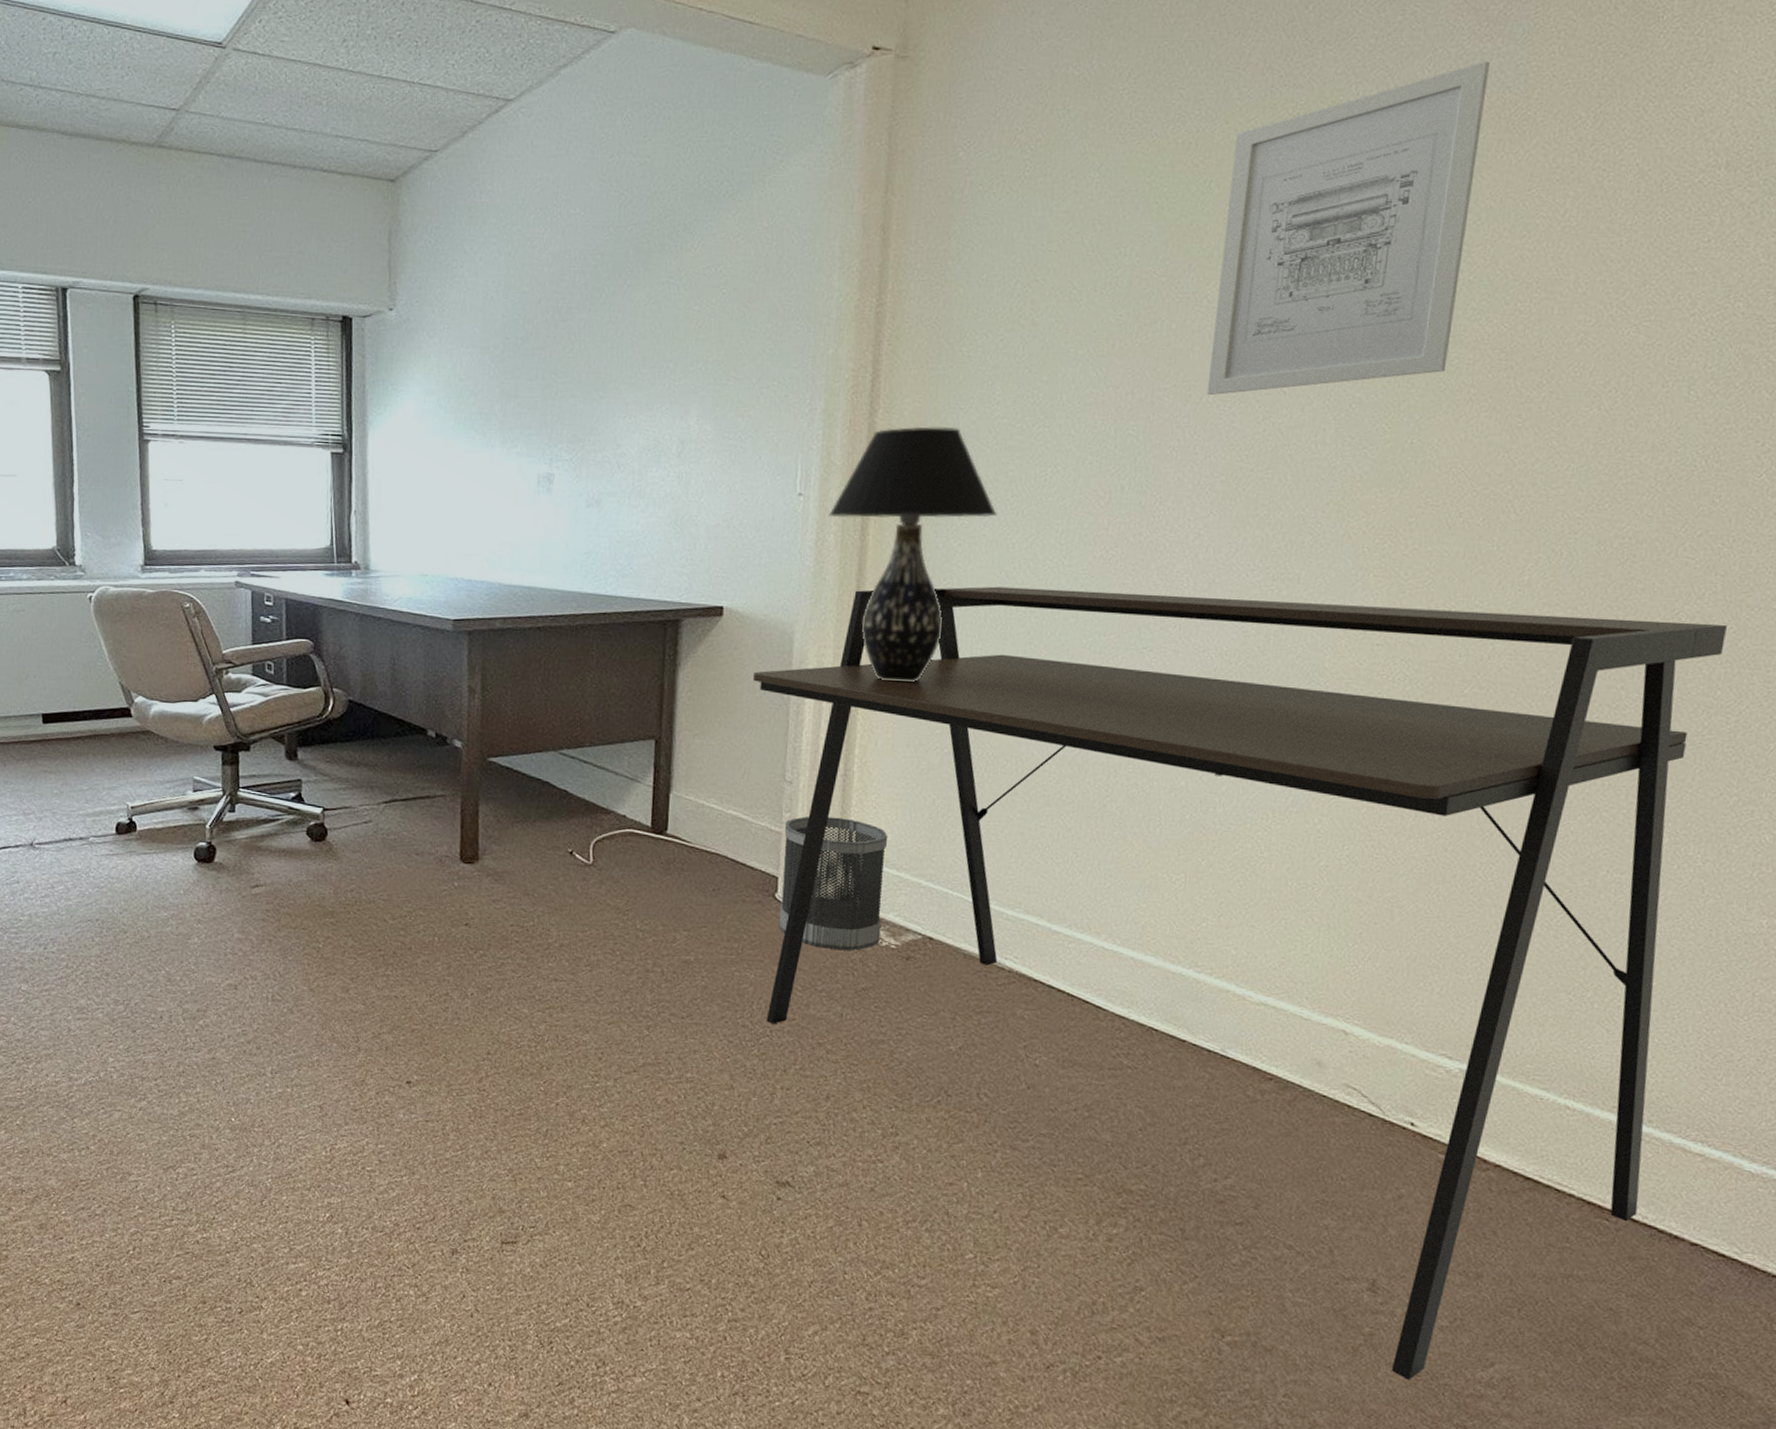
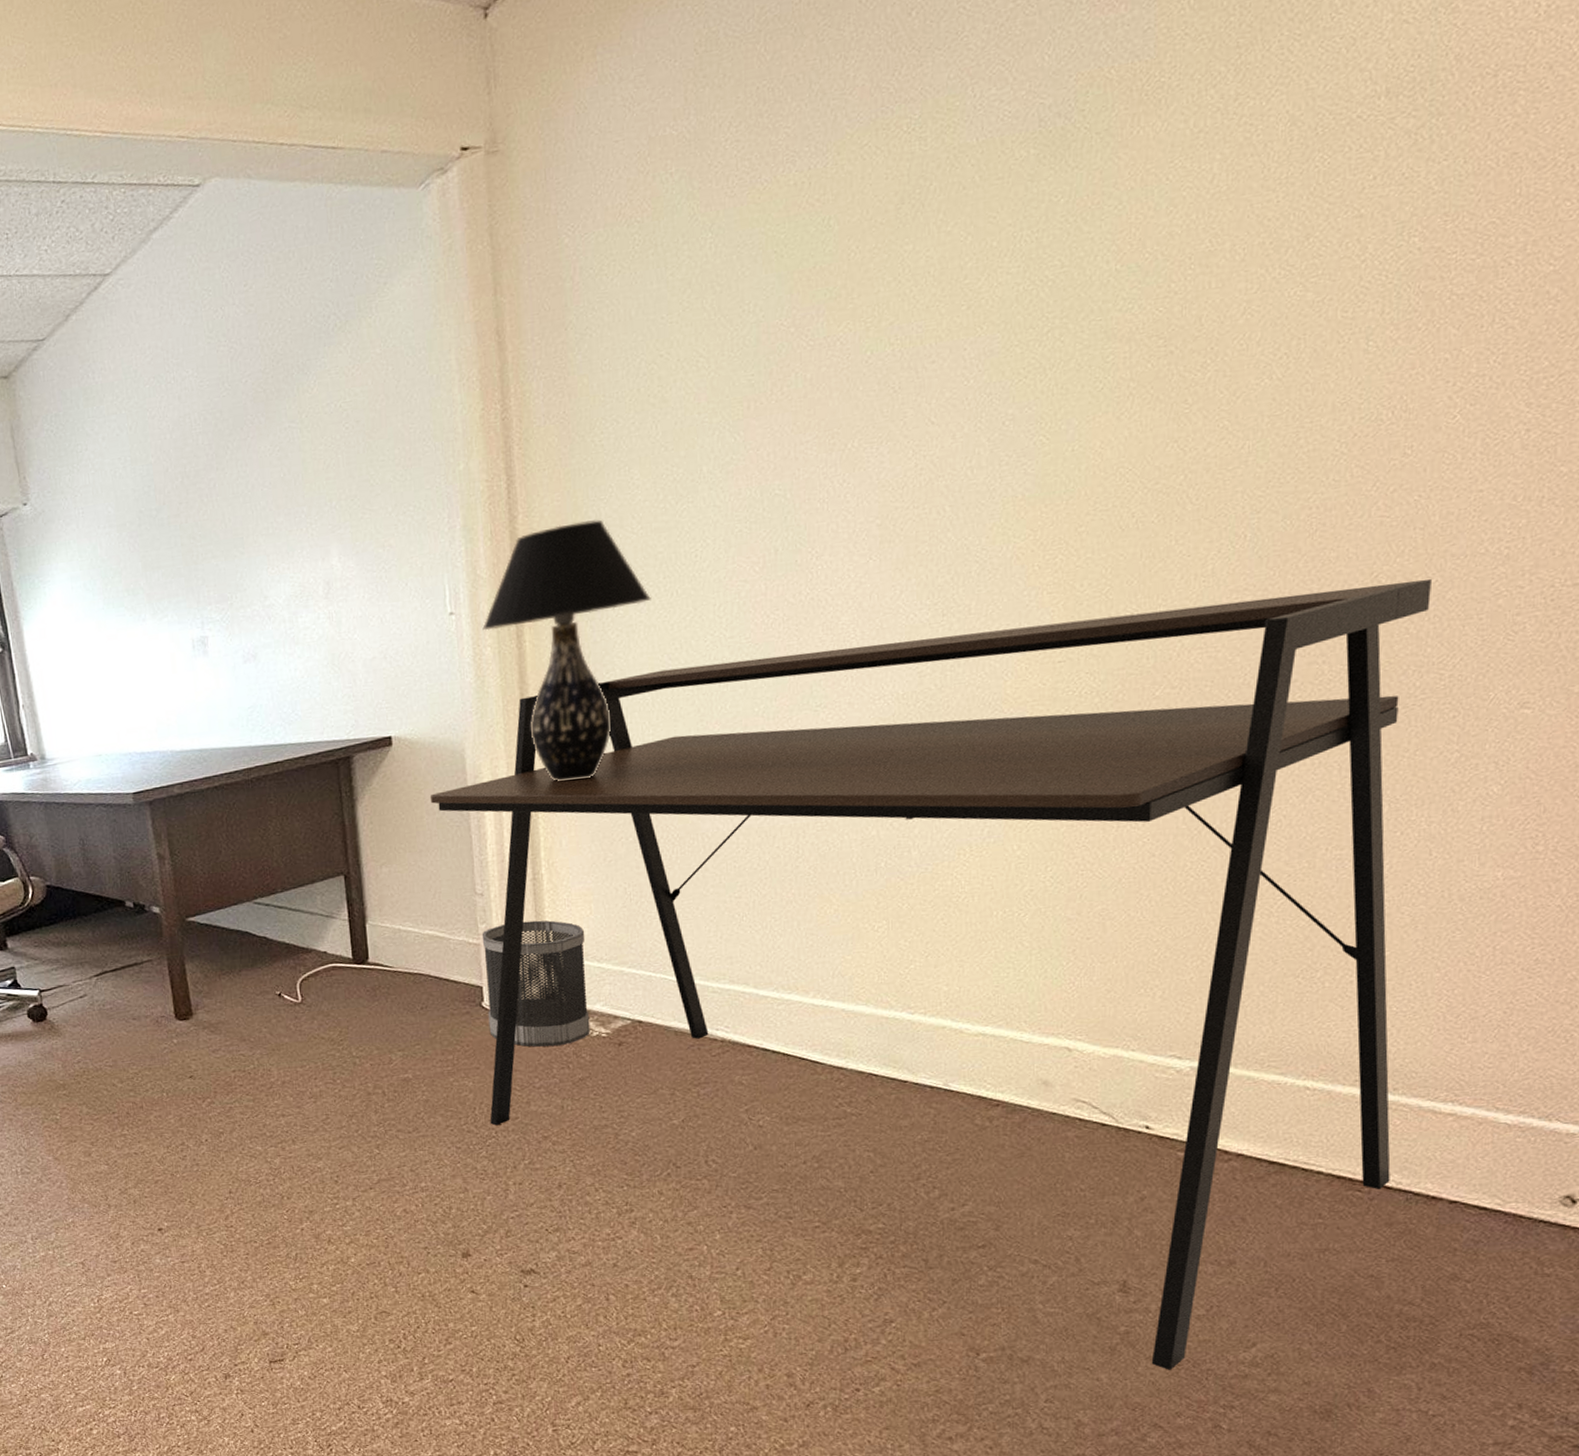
wall art: present [1206,61,1490,396] -> none [850,32,1114,440]

